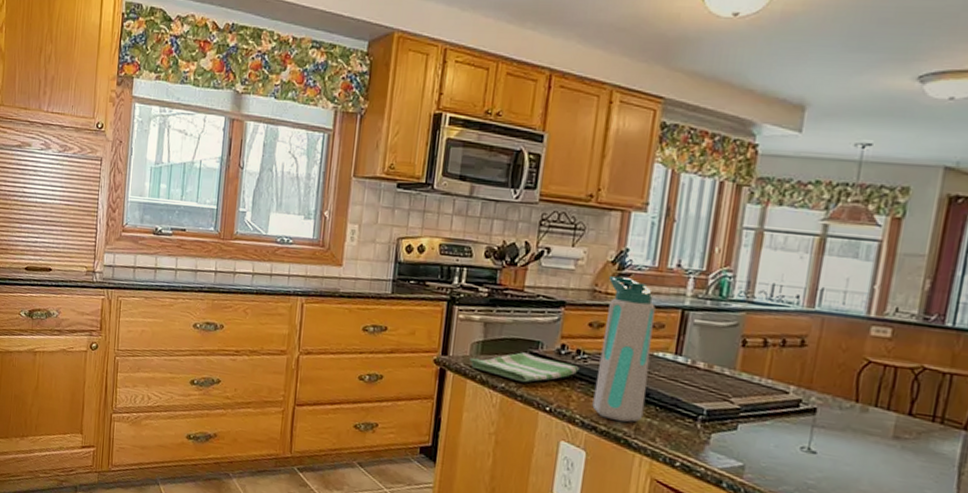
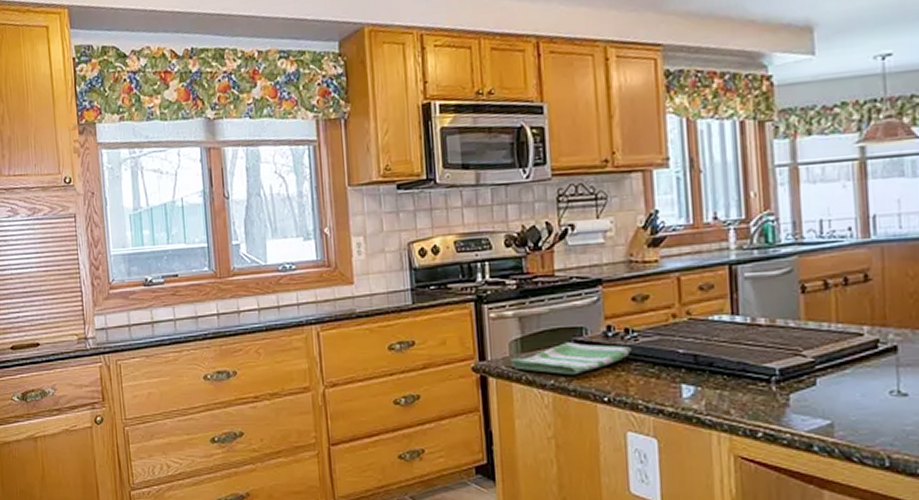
water bottle: present [592,275,656,423] -> none [644,240,712,400]

